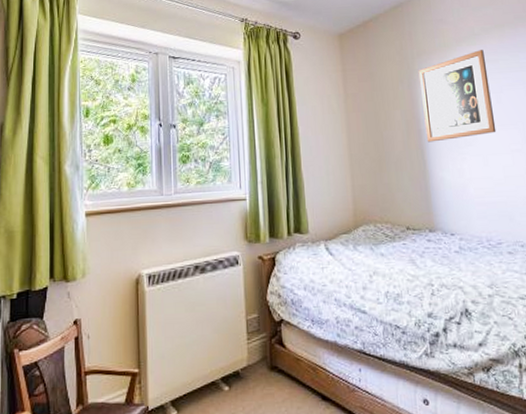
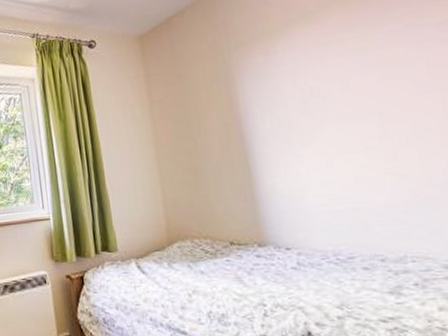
wall art: present [418,50,497,143] -> none [236,30,343,146]

